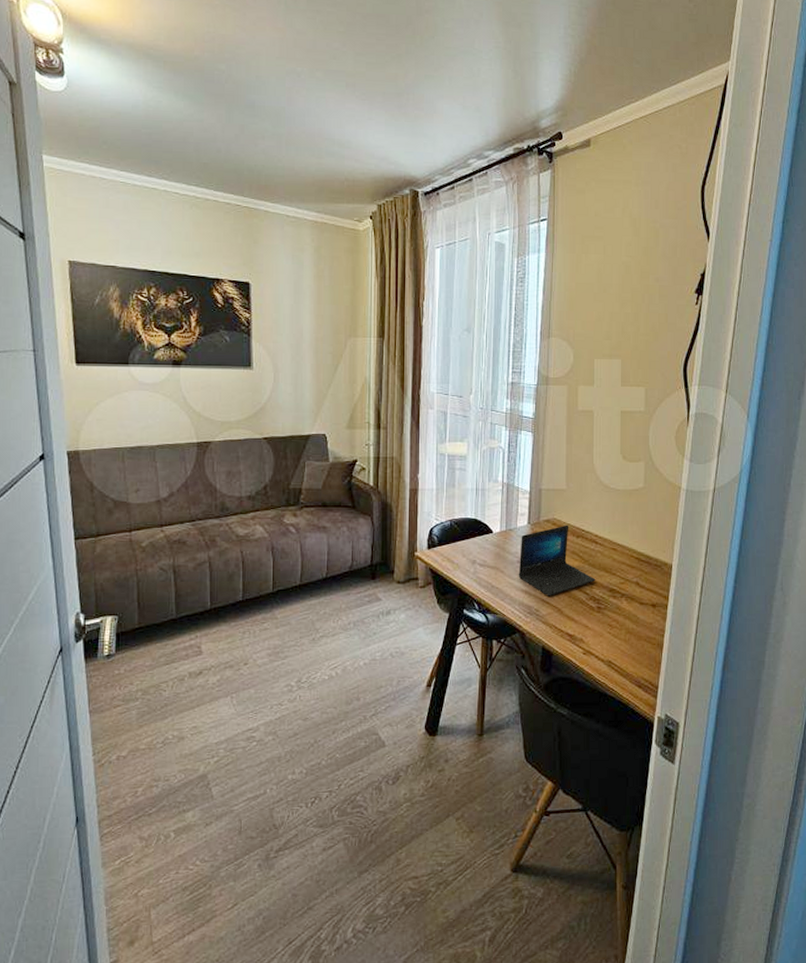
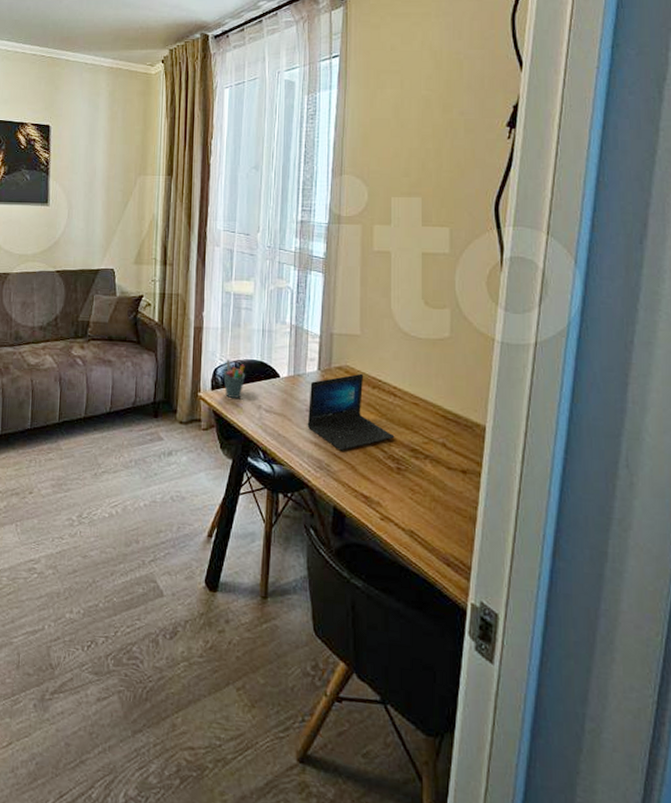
pen holder: none [439,519,460,555] -> present [223,359,245,398]

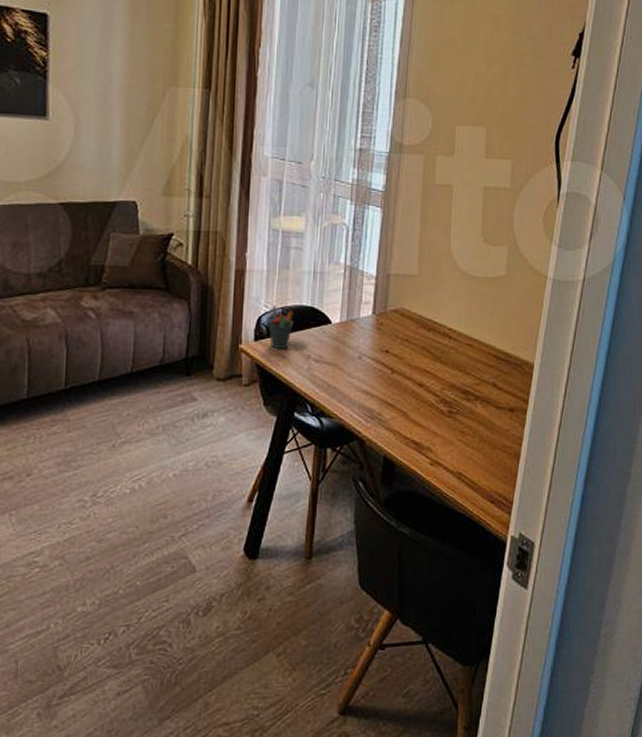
laptop: present [307,373,395,451] -> none [359,316,448,398]

